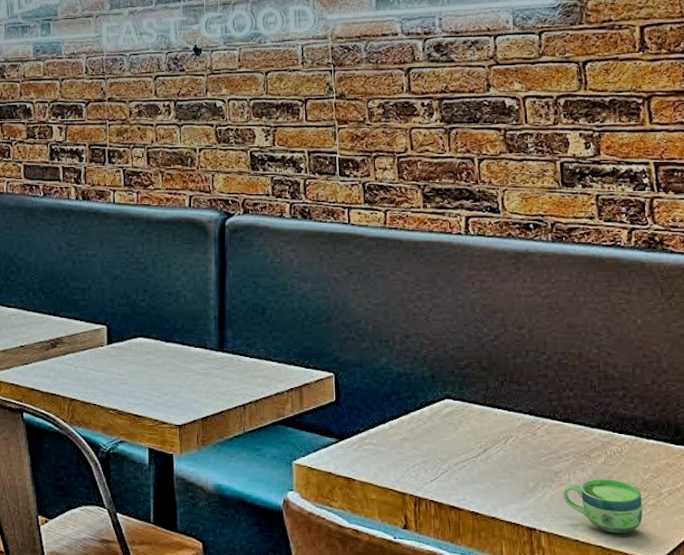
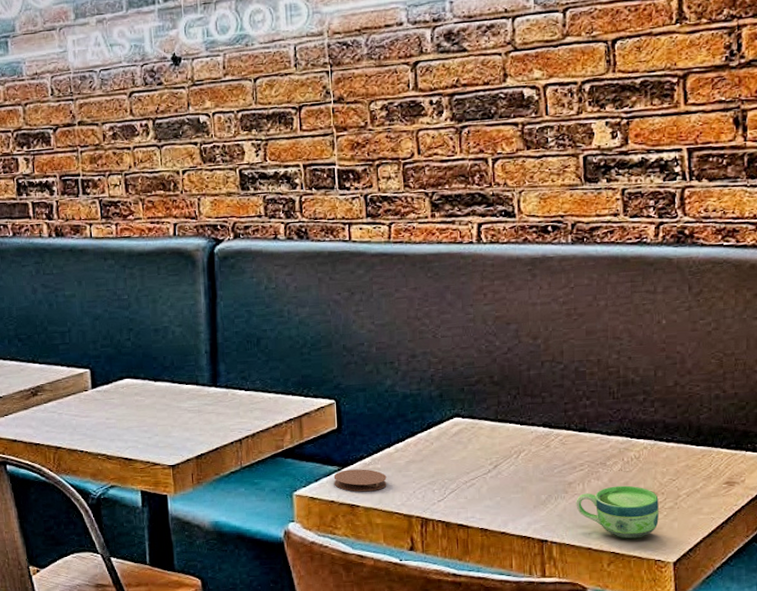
coaster: none [331,442,382,466] -> present [333,469,387,492]

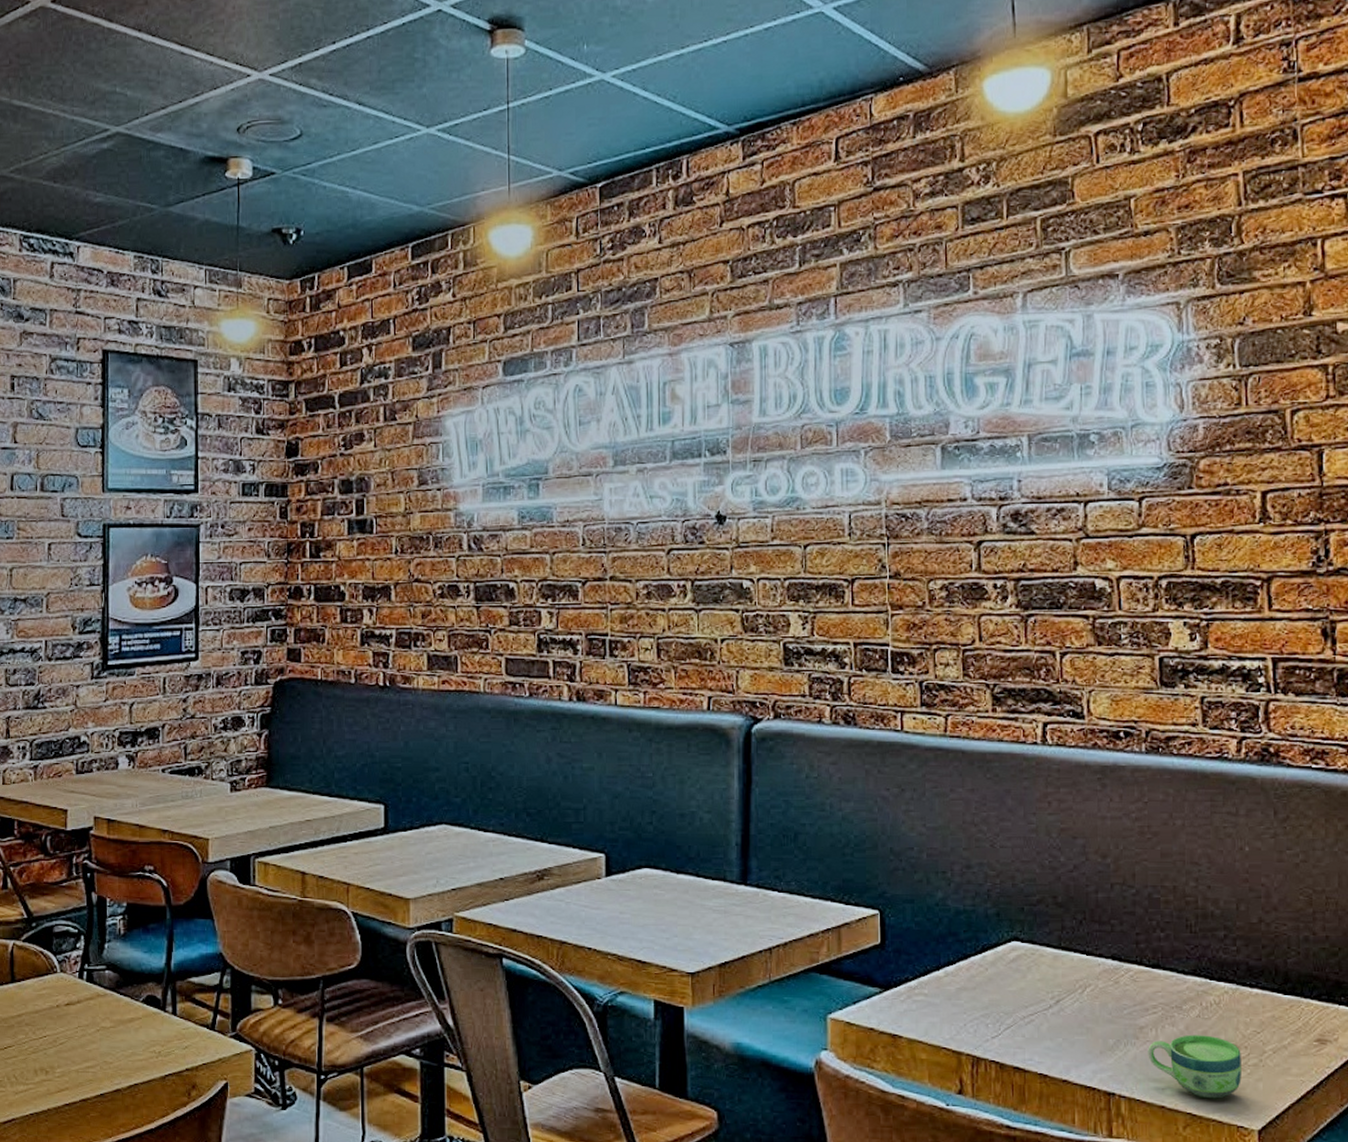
coaster: present [333,469,387,492] -> none [874,993,934,1021]

